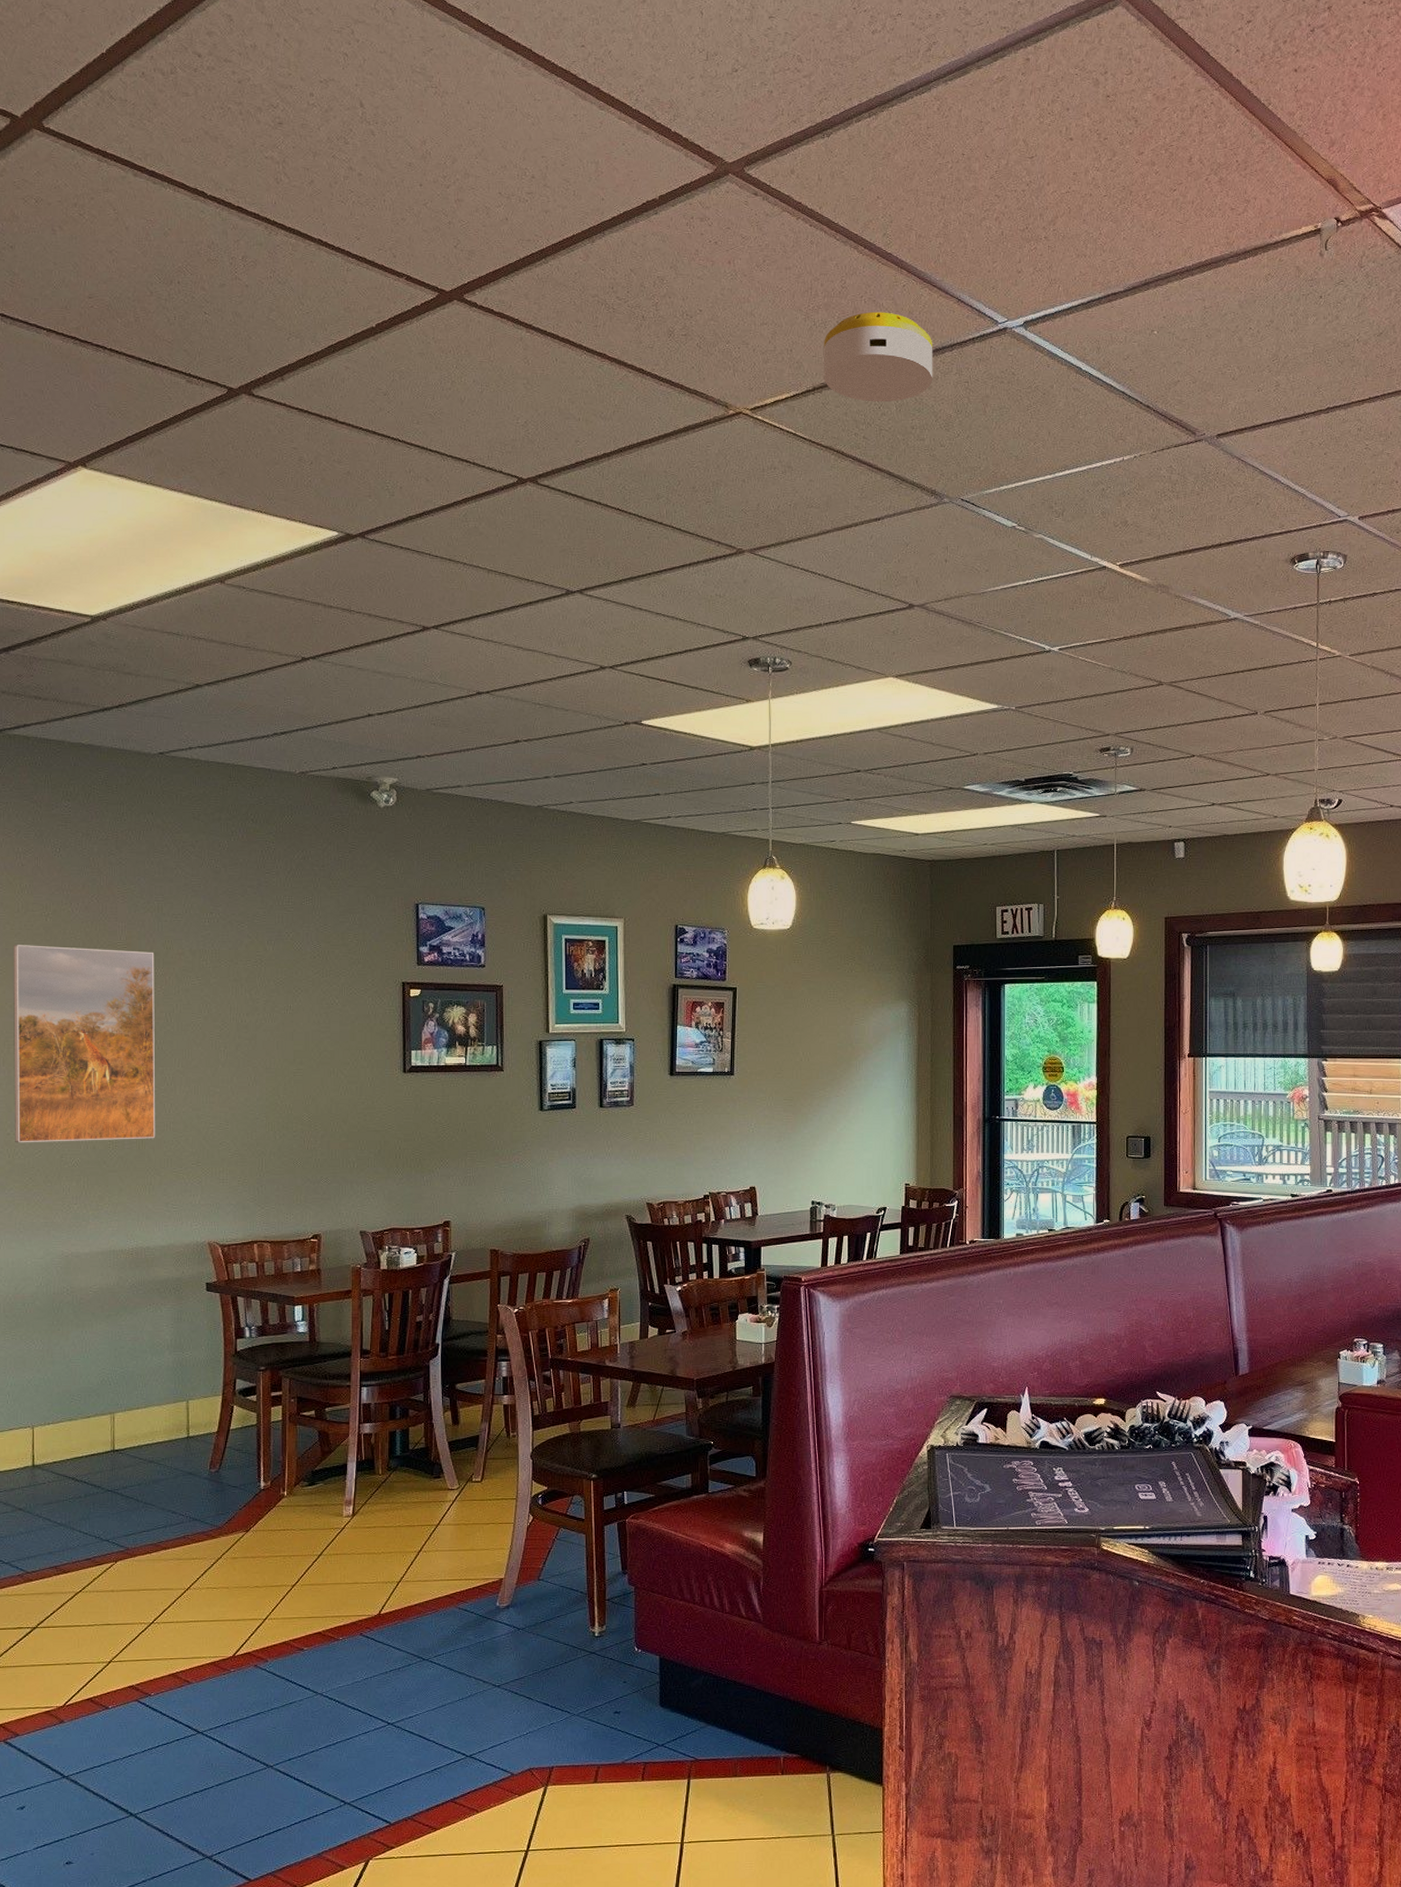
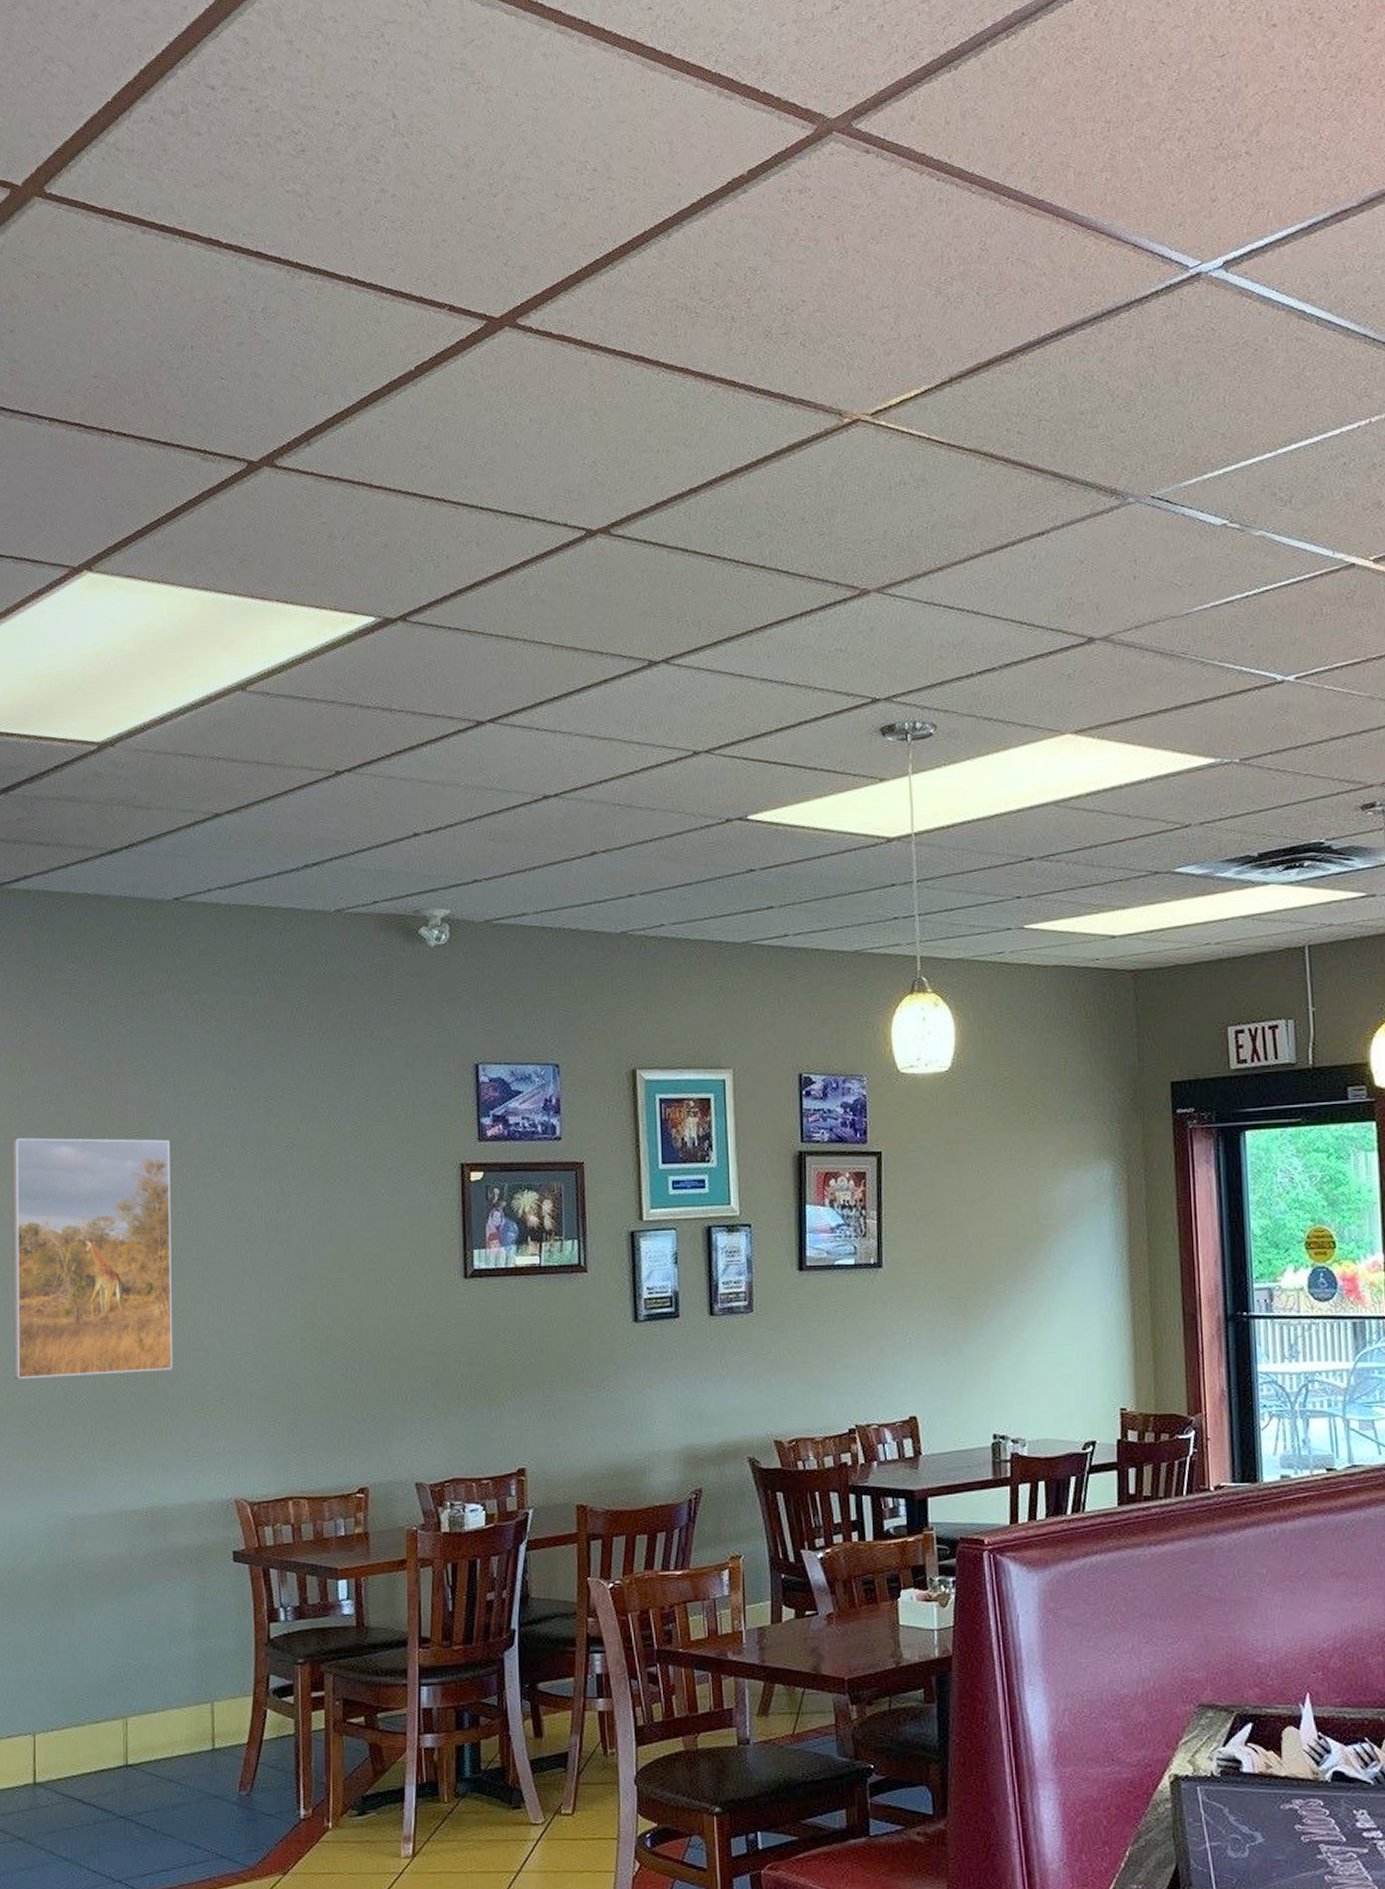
smoke detector: present [824,311,933,402] -> none [961,273,1106,388]

